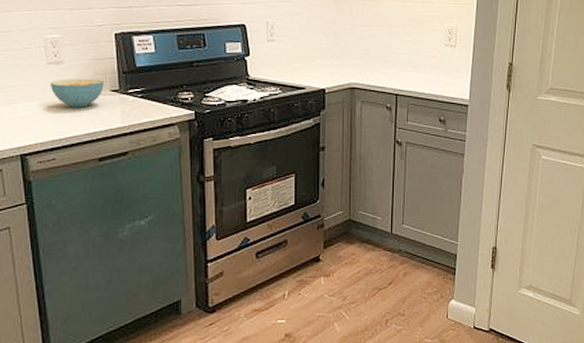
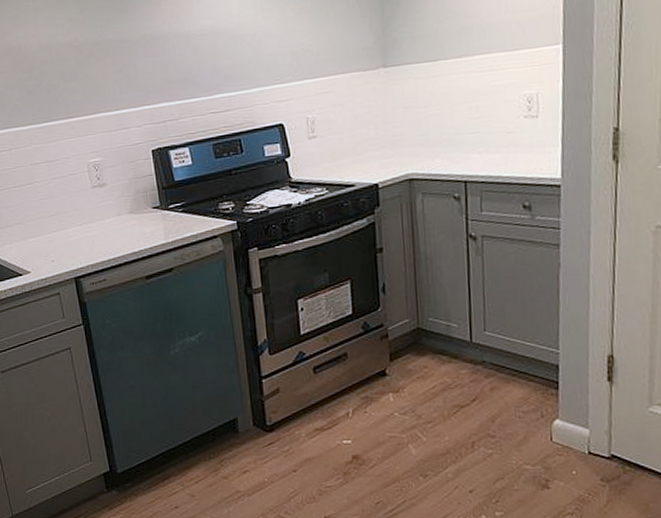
cereal bowl: present [49,78,104,108] -> none [95,197,146,228]

